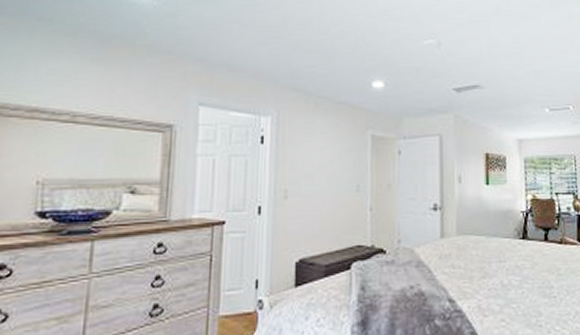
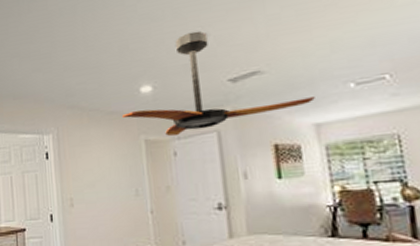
ceiling fan: none [351,37,520,135] -> present [122,30,315,136]

